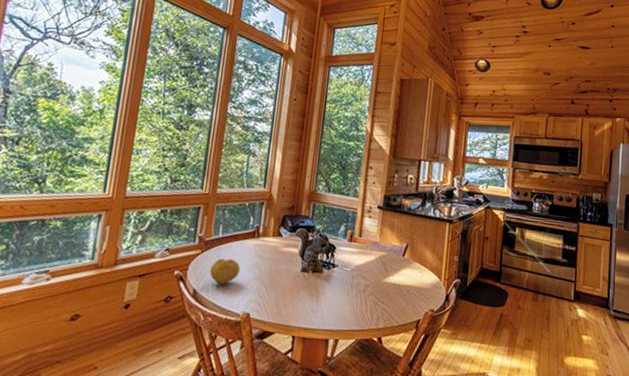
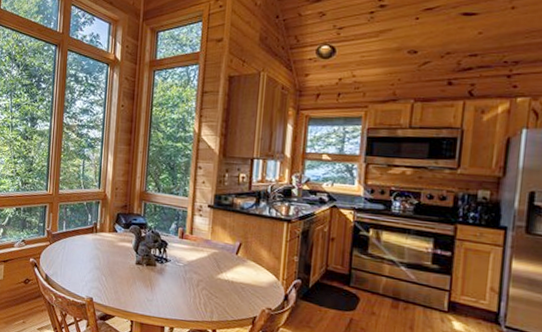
fruit: present [210,258,240,285] -> none [58,249,82,272]

